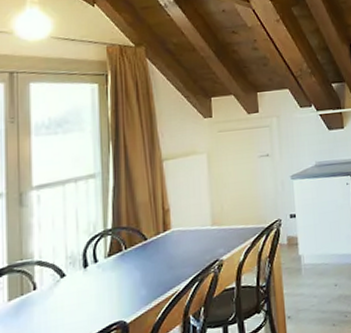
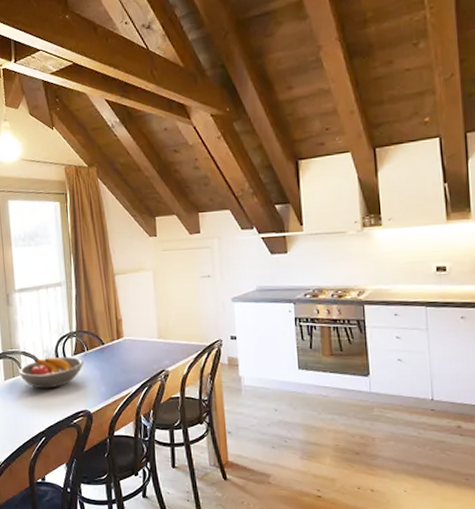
fruit bowl: none [30,259,121,305] -> present [19,357,84,389]

